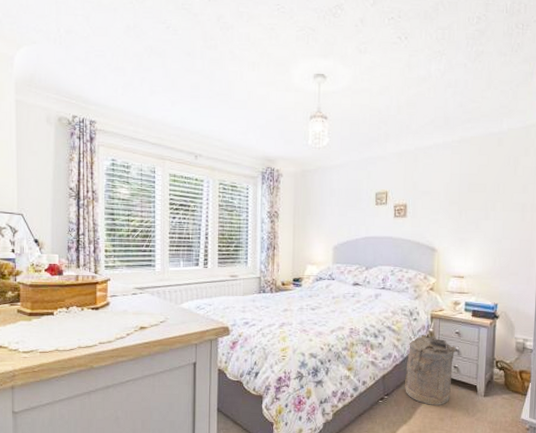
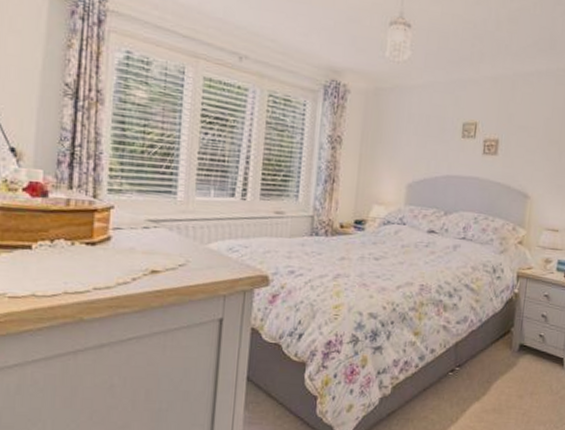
laundry hamper: present [405,334,457,405] -> none [480,295,544,380]

